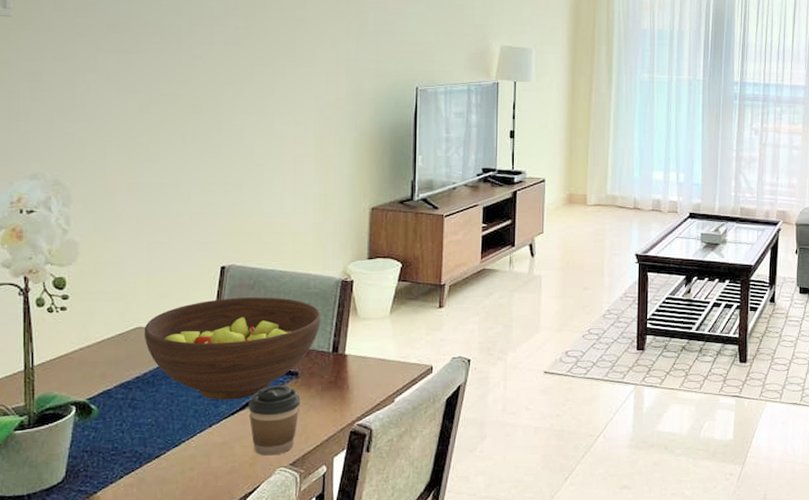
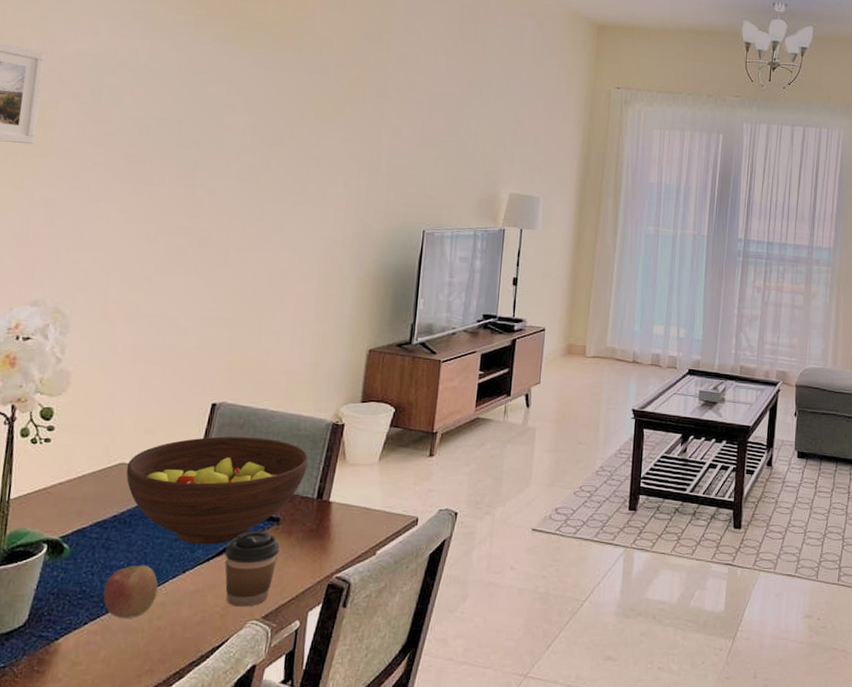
apple: none [135,421,187,471] -> present [103,565,158,618]

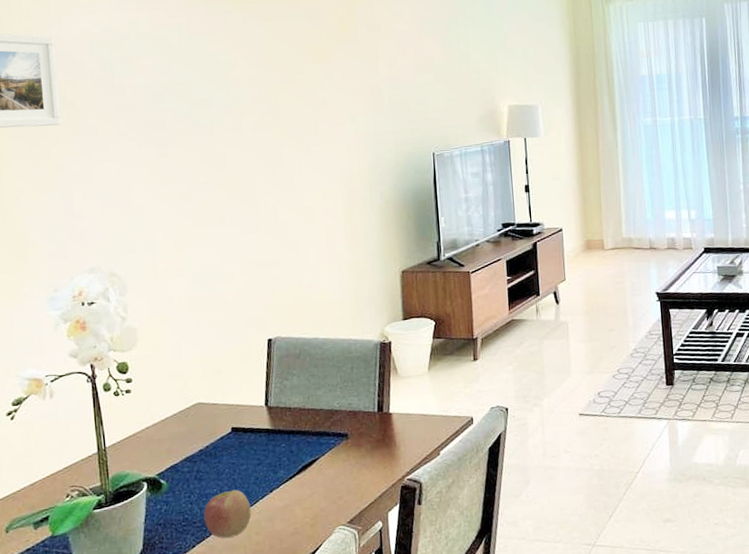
fruit bowl: present [126,436,309,545] -> none [202,364,364,466]
coffee cup: present [225,531,280,607] -> none [304,447,353,516]

